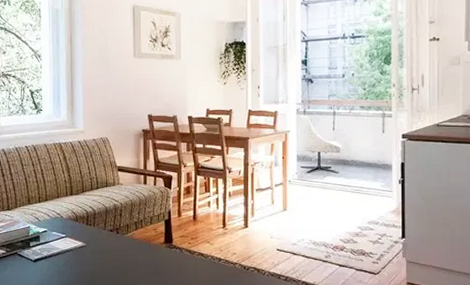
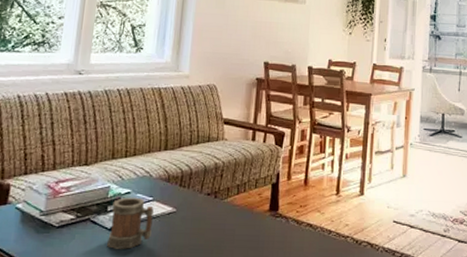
mug: none [33,234,68,276] -> present [107,197,154,249]

